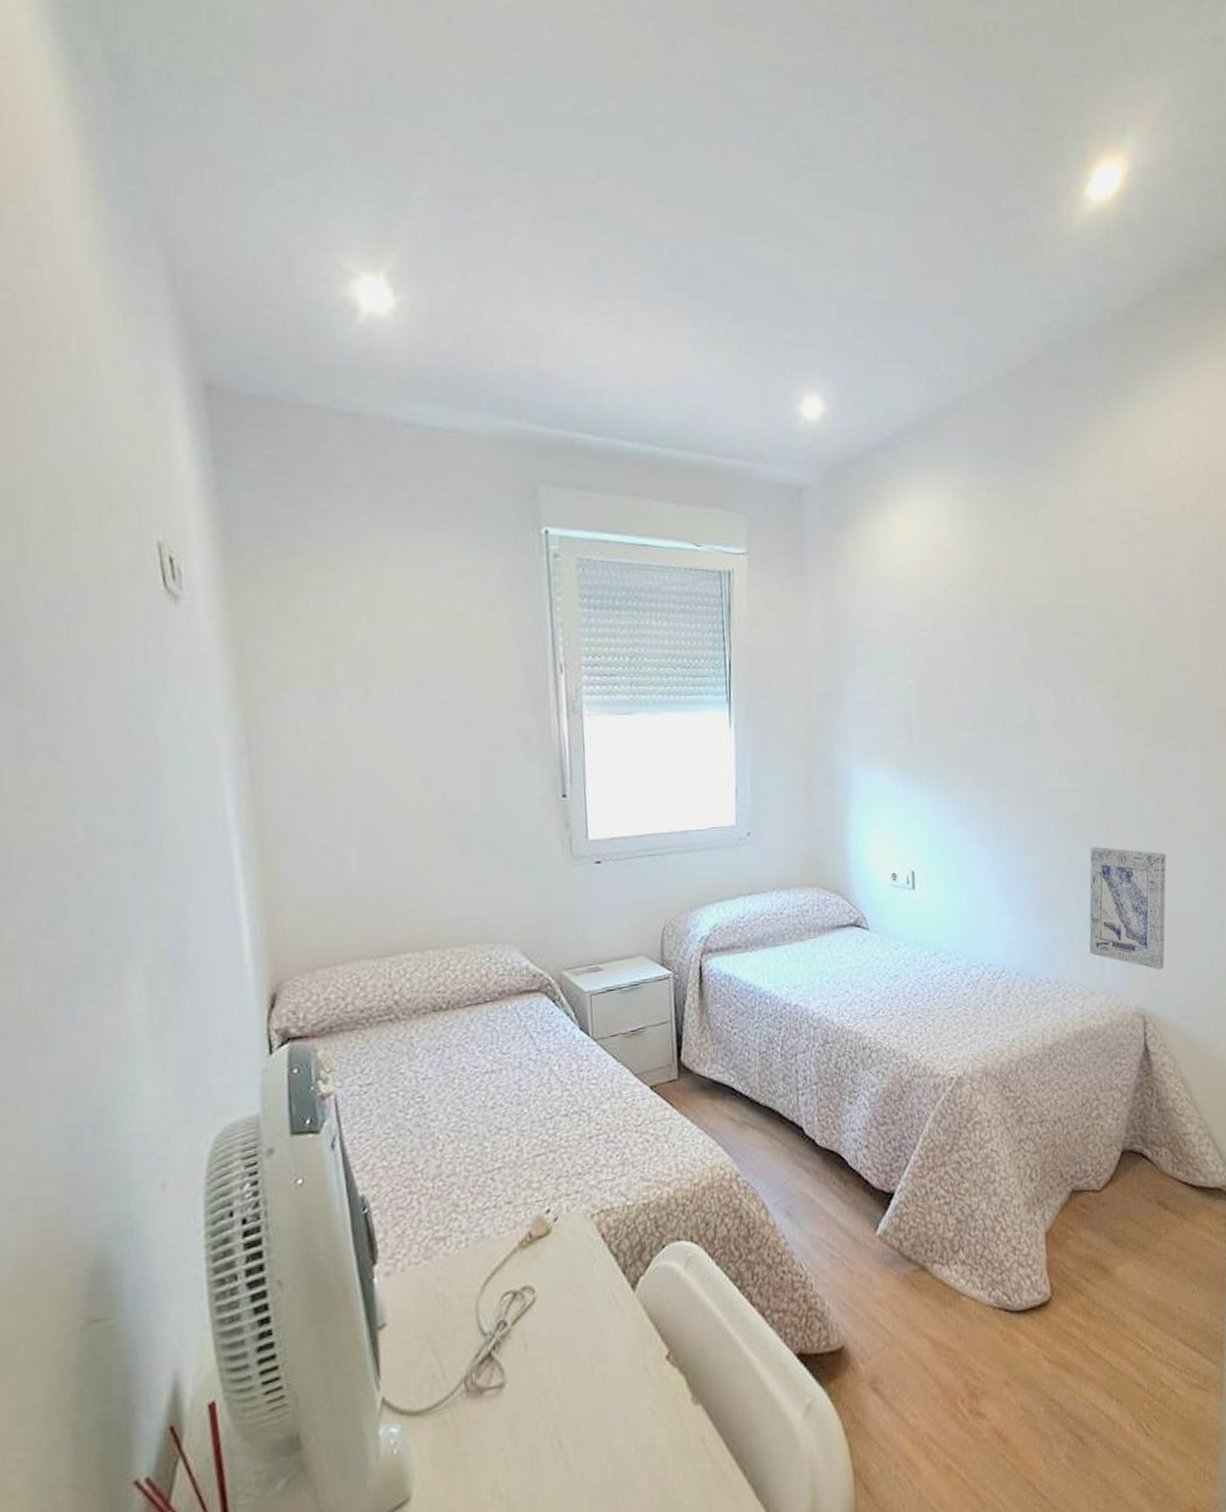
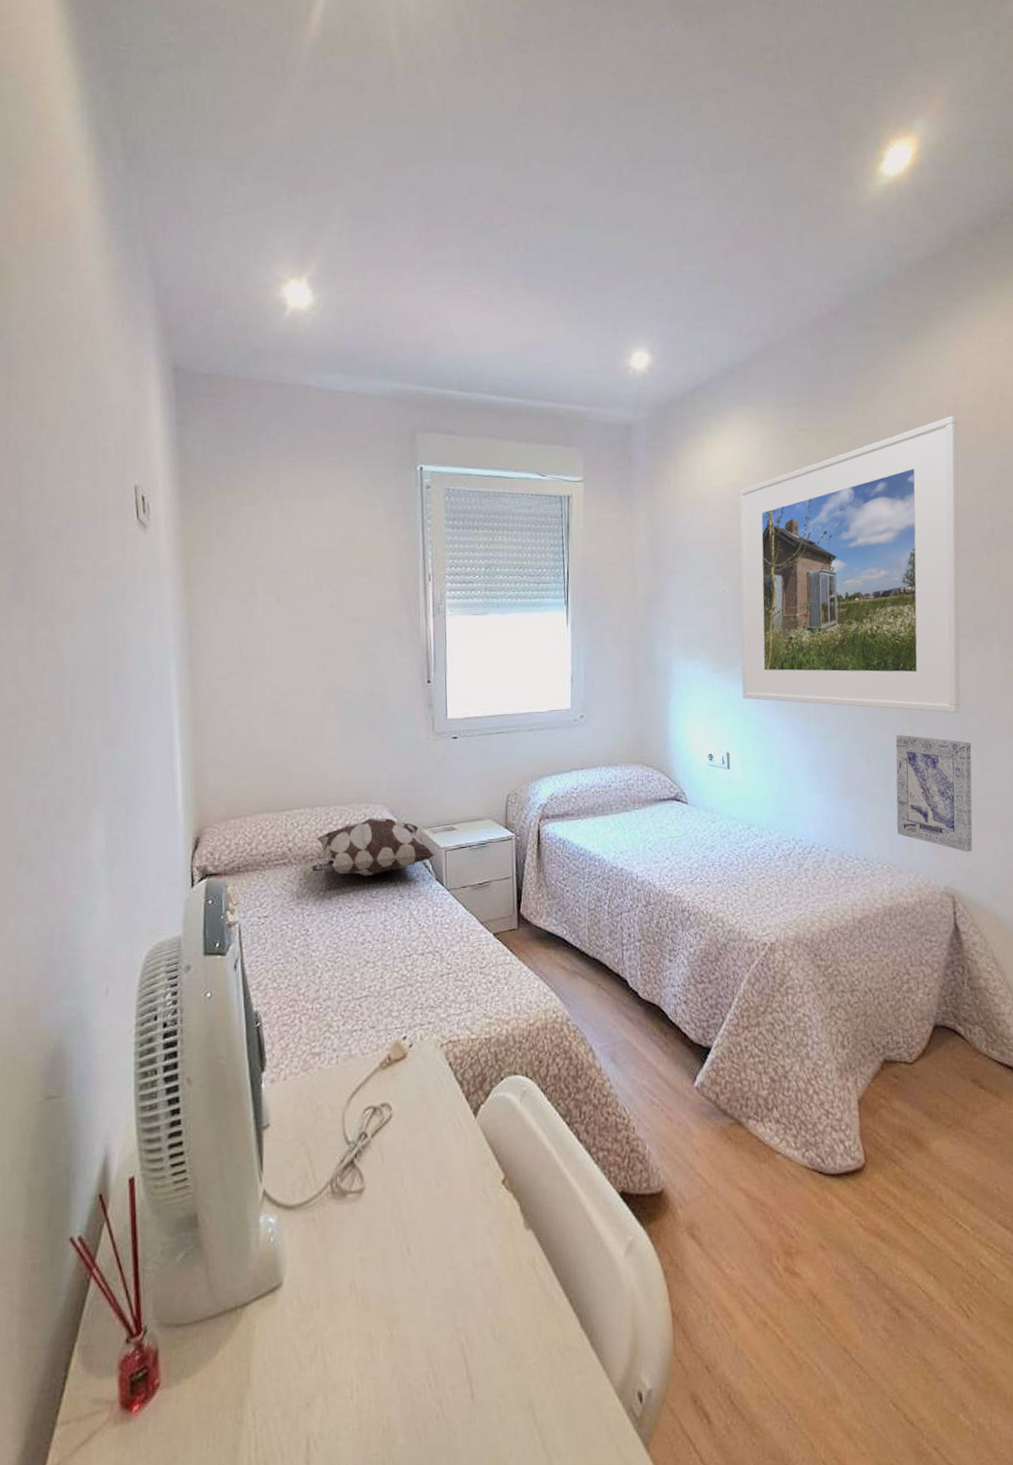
decorative pillow: none [425,960,578,1030] -> present [311,817,435,876]
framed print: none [925,491,1162,822] -> present [738,415,961,713]

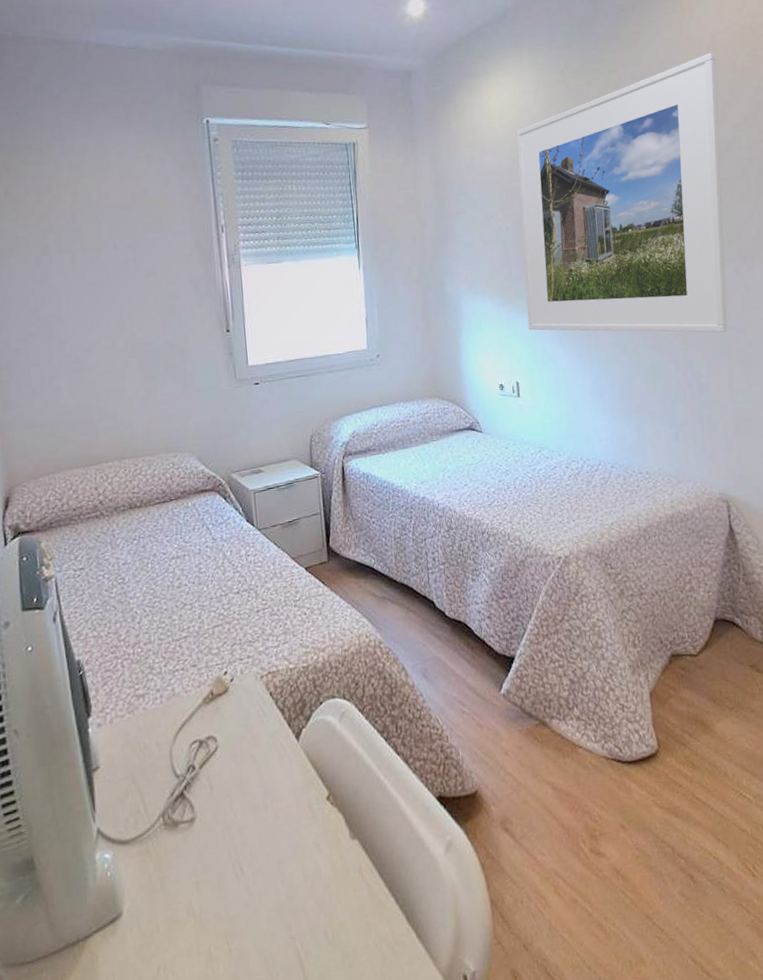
decorative pillow: present [311,817,435,876] -> none [123,465,244,523]
wall art: present [895,735,973,852] -> none [670,355,743,460]

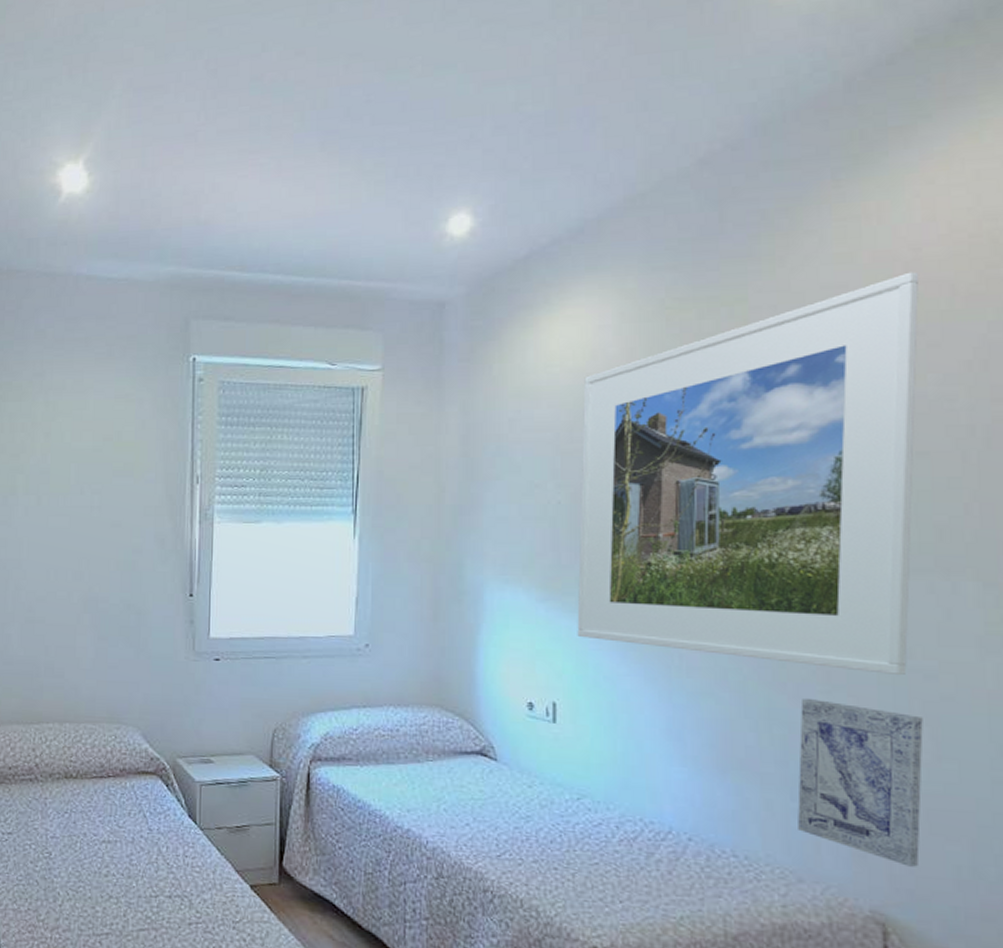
wall art: none [670,355,743,460] -> present [797,699,923,867]

